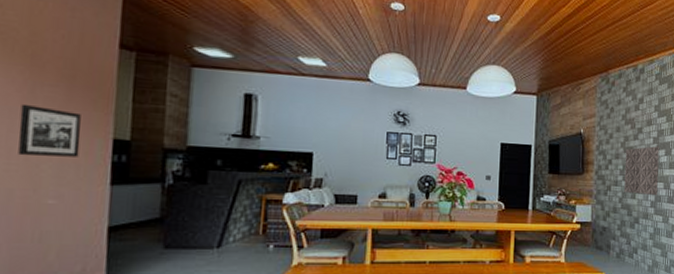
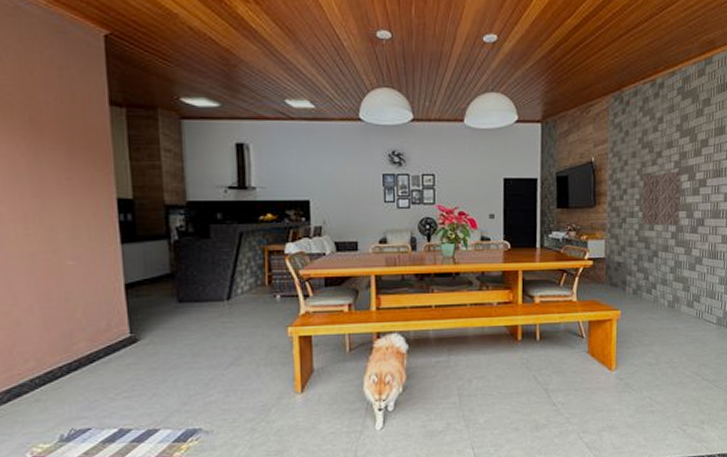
picture frame: present [18,103,81,157] -> none [28,168,88,220]

